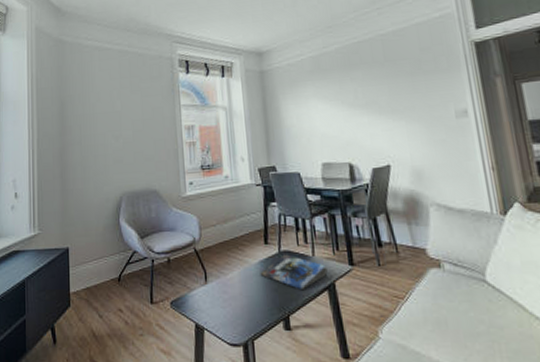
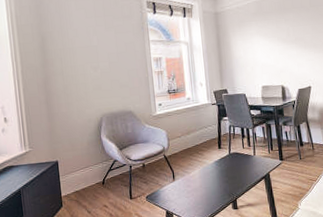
magazine: present [260,254,328,291] -> none [215,155,265,181]

